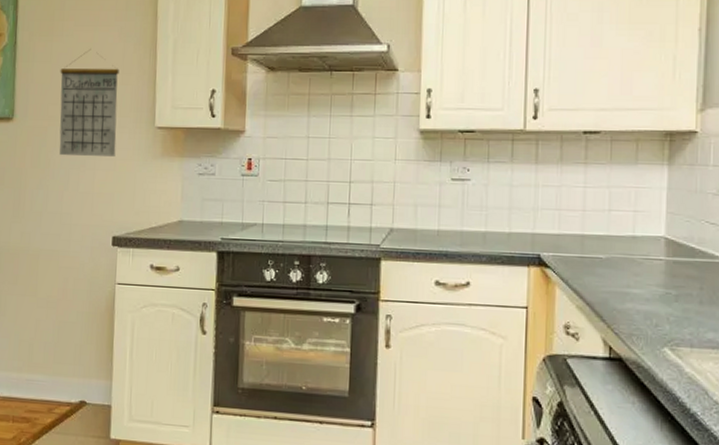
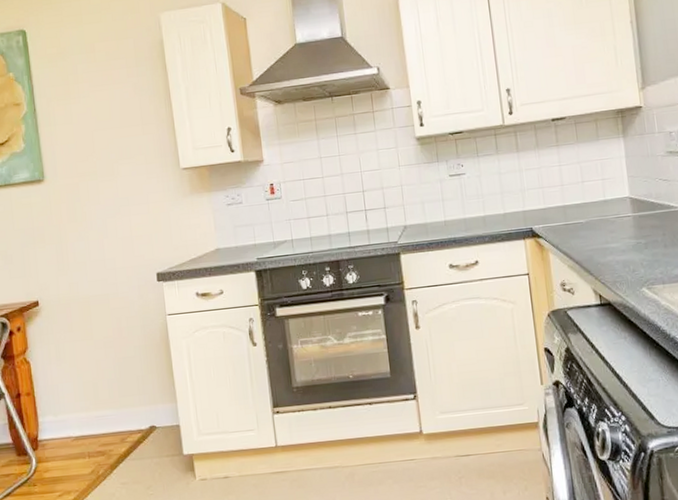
calendar: present [59,49,119,156] -> none [82,106,148,208]

